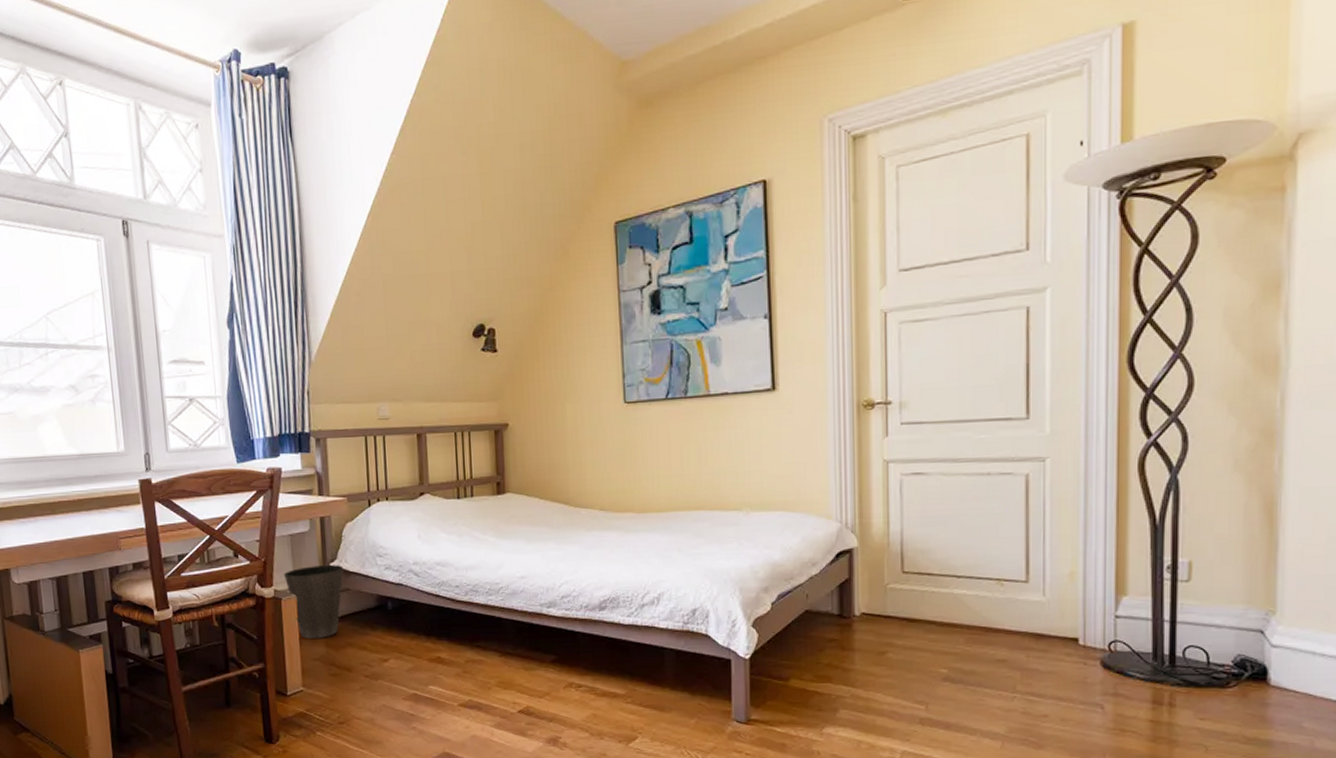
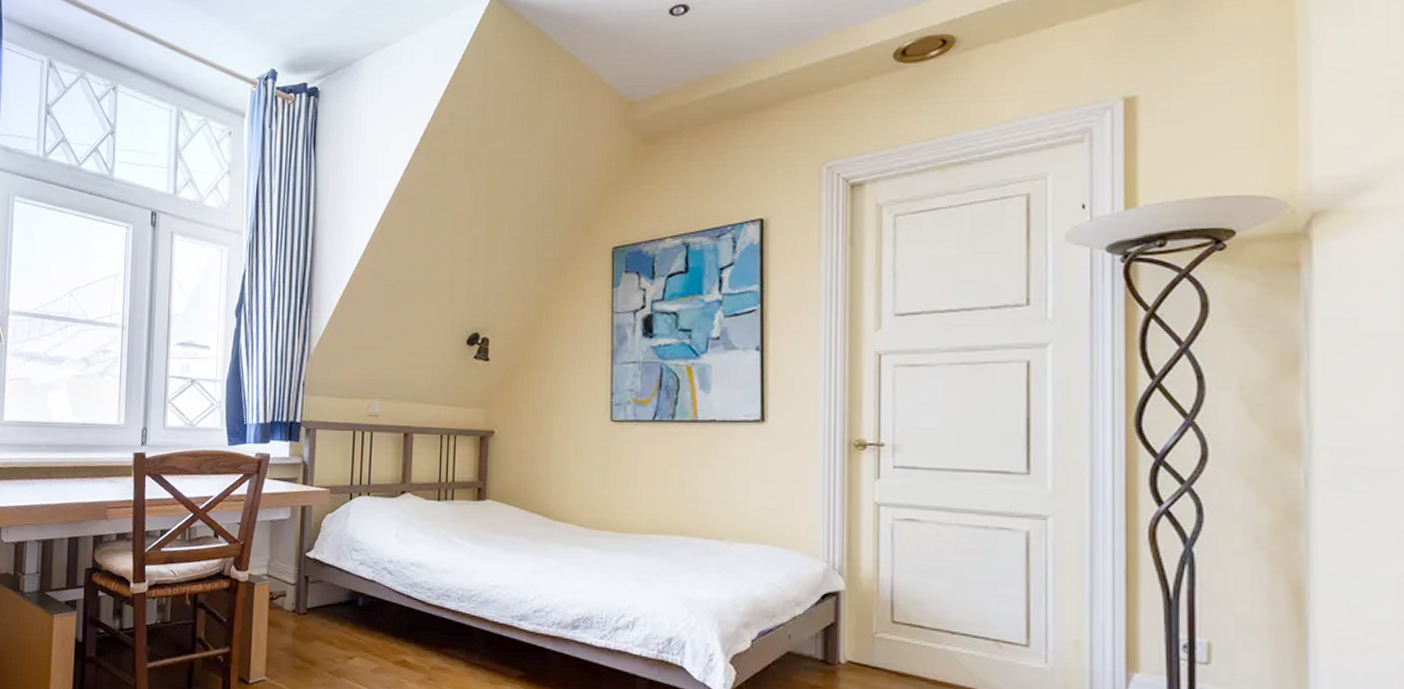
waste basket: present [283,564,344,639] -> none [259,553,319,628]

